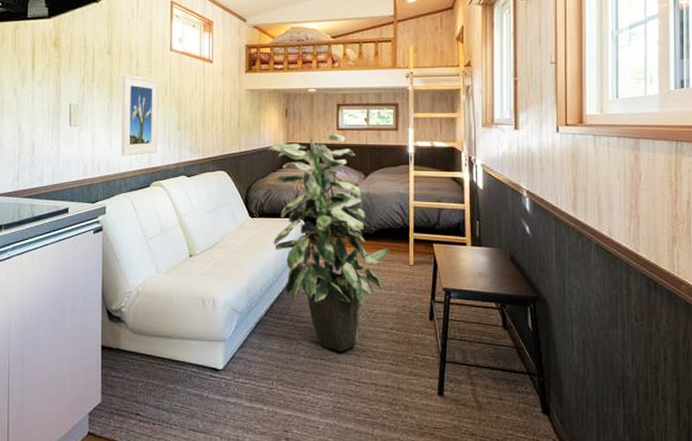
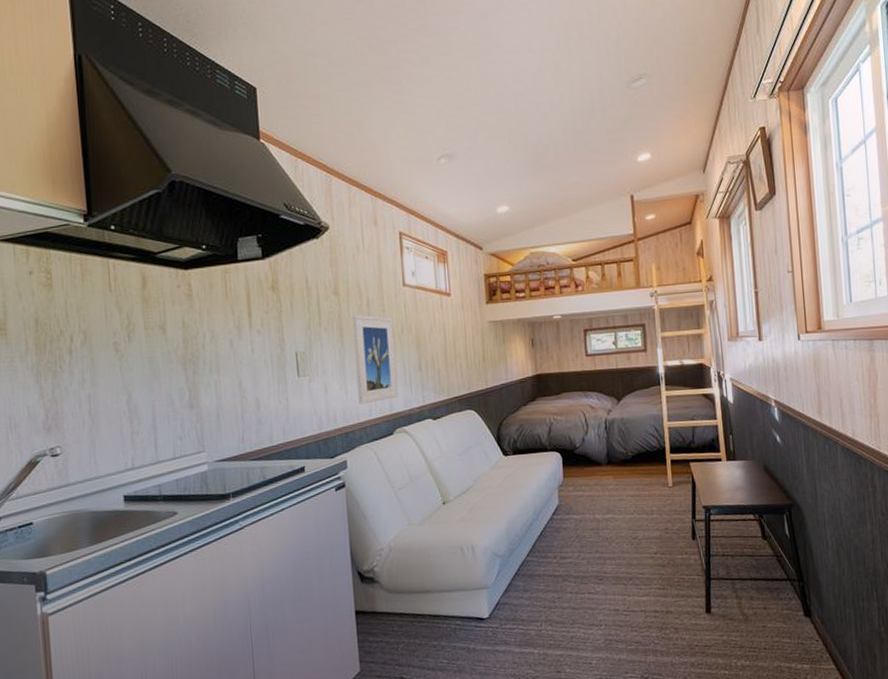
indoor plant: present [268,134,390,352] -> none [517,360,648,583]

